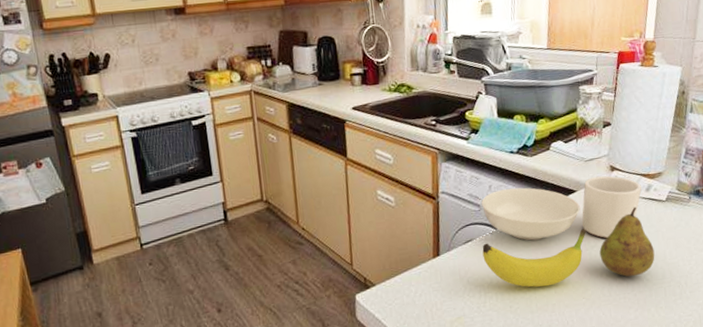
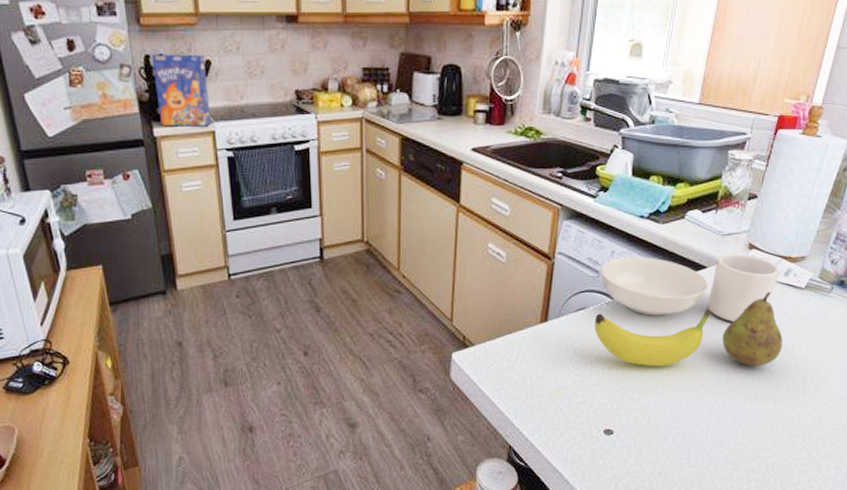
cereal box: none [56,50,115,116] -> present [152,54,212,127]

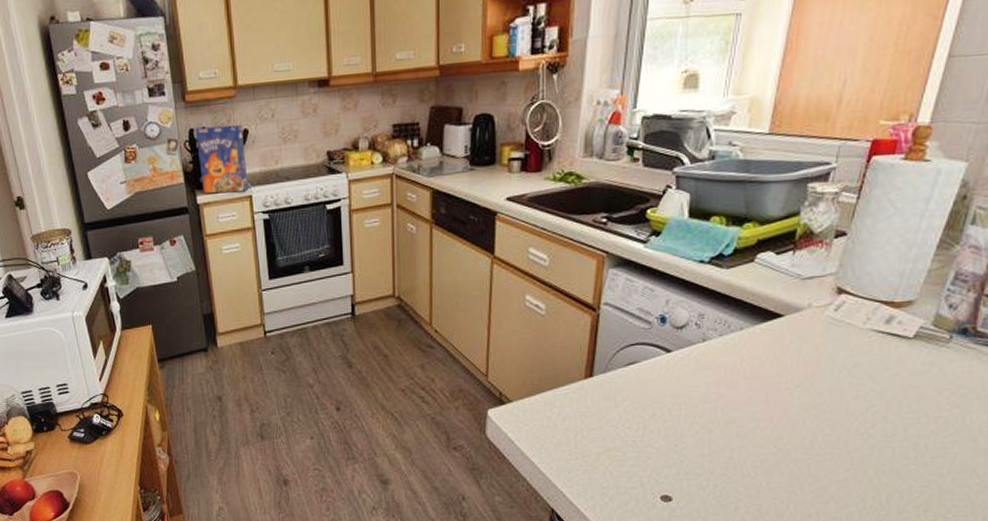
fruit: present [594,309,712,367] -> none [647,363,792,427]
bowl: present [601,257,708,316] -> none [654,305,786,371]
mug: present [707,254,780,323] -> none [785,299,879,378]
fruit: present [722,291,783,367] -> none [805,342,886,429]

